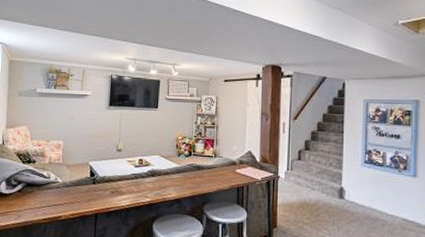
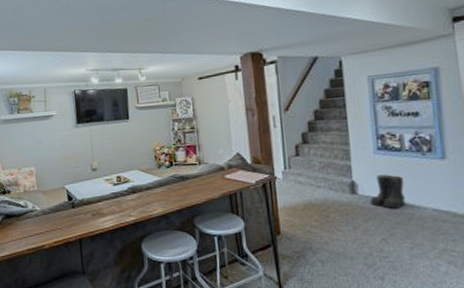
boots: none [354,184,383,215] -> present [371,174,405,209]

